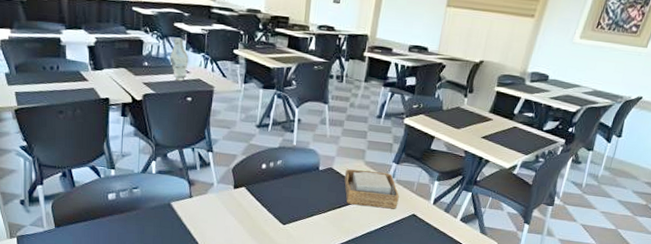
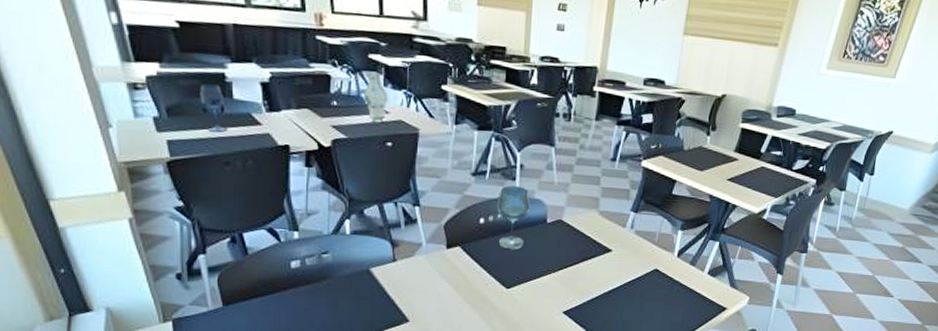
wineglass: none [41,46,61,87] -> present [200,84,227,132]
wine glass: none [276,137,306,192] -> present [496,186,530,250]
napkin holder: present [344,169,399,209] -> none [575,221,639,265]

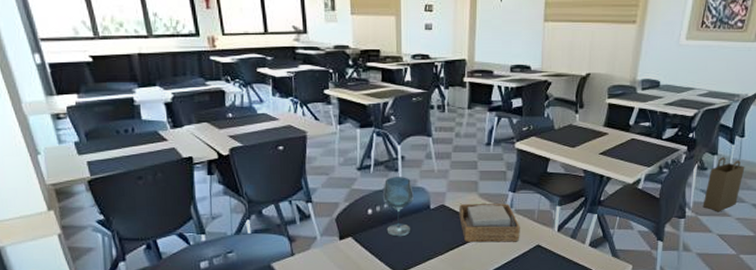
wineglass: present [200,84,227,132] -> none [113,109,138,150]
vase: present [364,71,388,123] -> none [255,83,277,130]
napkin holder: none [575,221,639,265] -> present [458,204,520,243]
shopping bag: none [825,194,871,250] -> present [702,157,745,212]

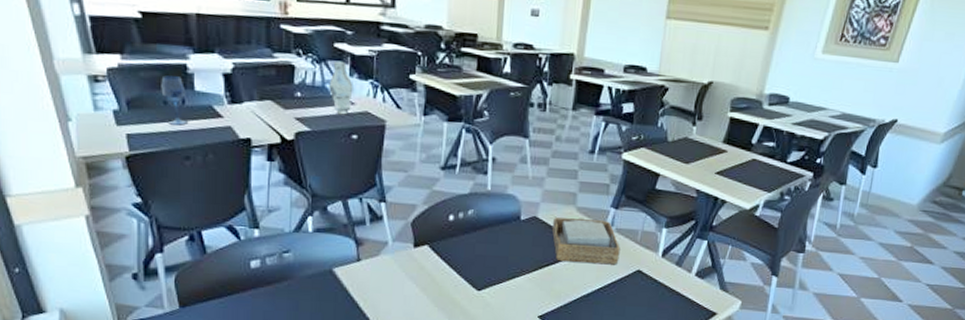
wineglass: none [113,109,138,150] -> present [161,75,187,126]
vase: none [255,83,277,130] -> present [329,60,353,115]
wine glass: present [382,177,413,237] -> none [467,180,503,249]
shopping bag: present [702,157,745,212] -> none [824,188,875,249]

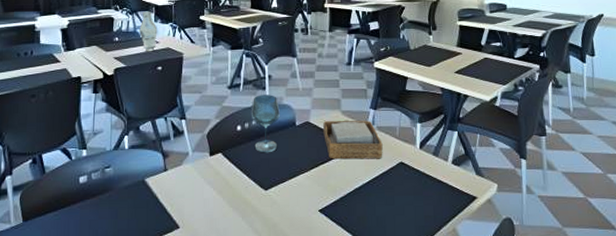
wineglass: present [161,75,187,126] -> none [16,34,34,71]
wine glass: none [467,180,503,249] -> present [251,95,280,153]

